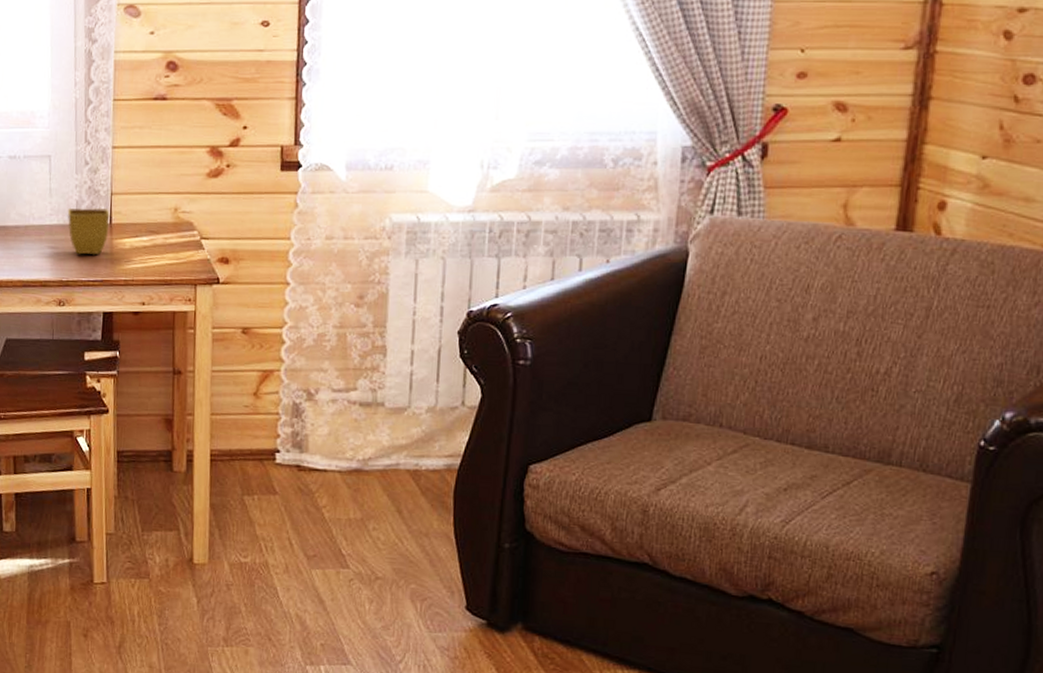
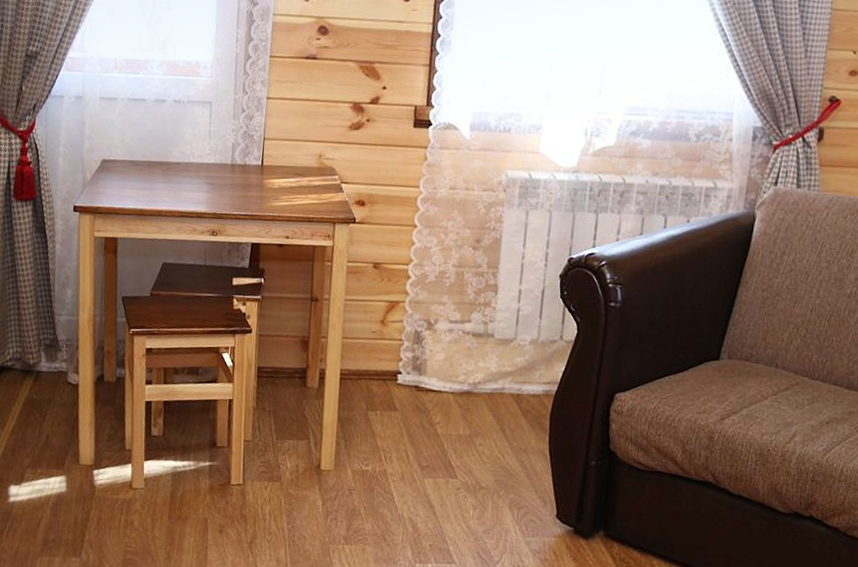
flower pot: present [67,207,110,256] -> none [223,149,262,193]

